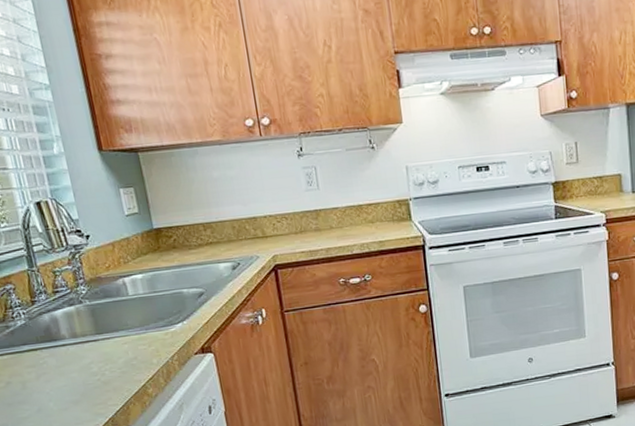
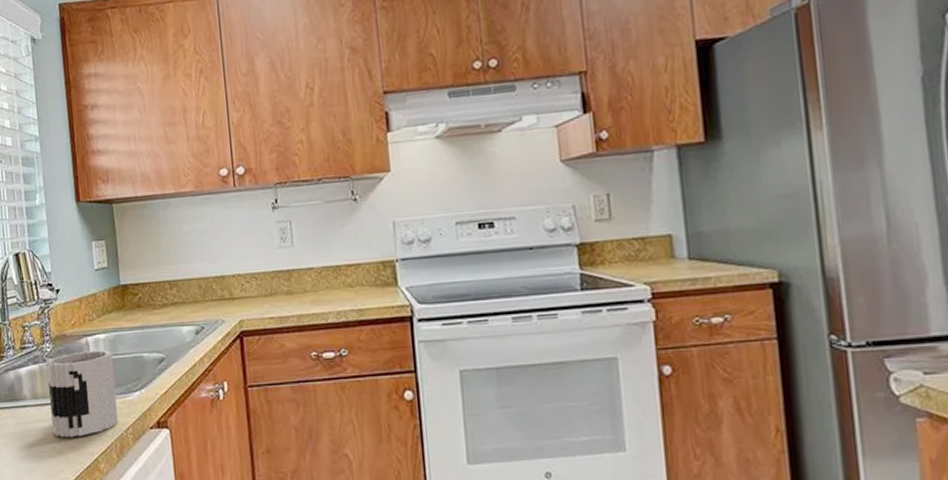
mug: none [83,288,163,370] -> present [47,350,118,438]

